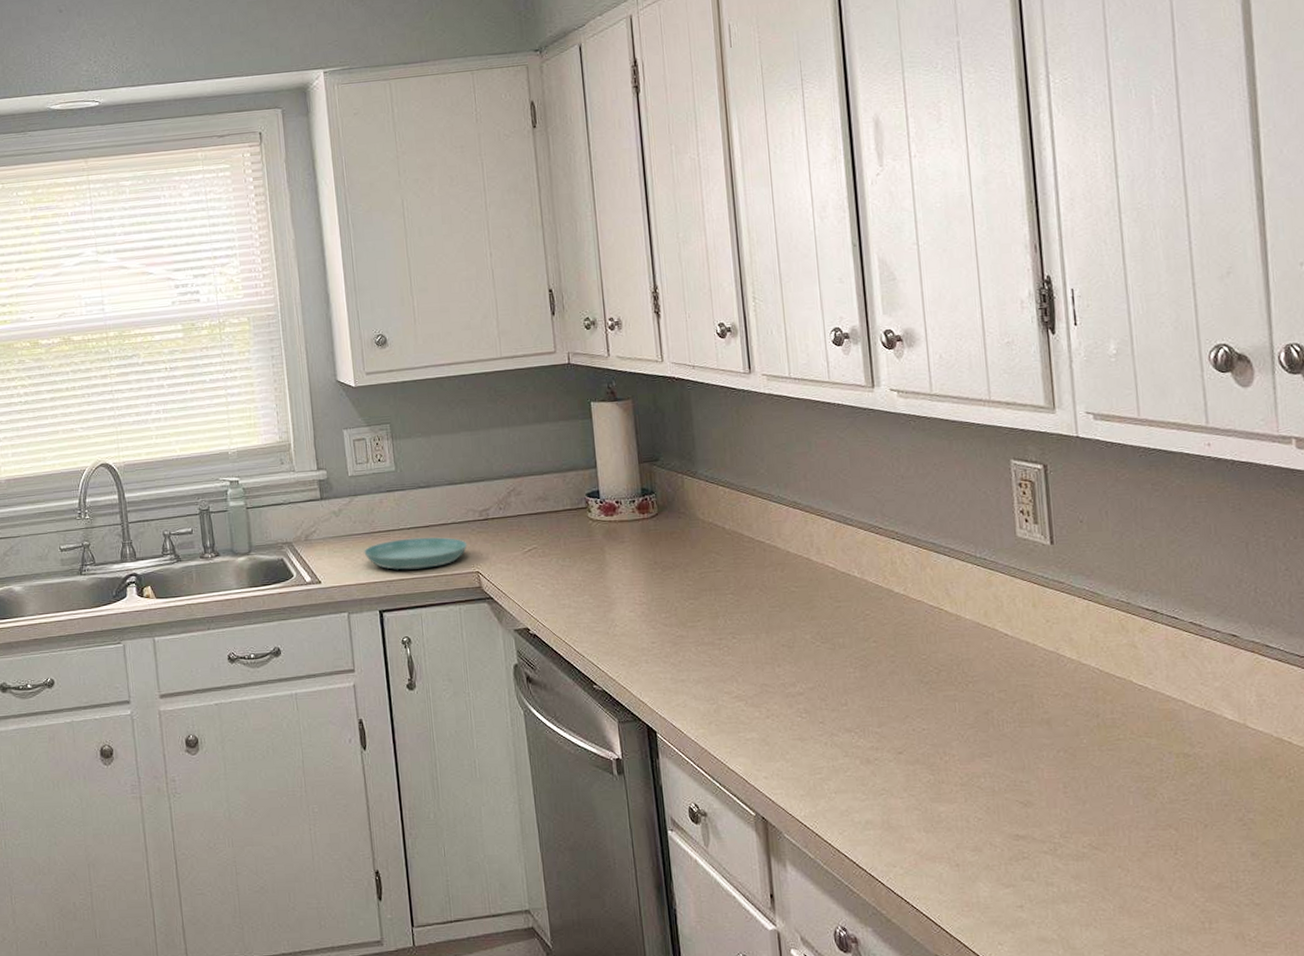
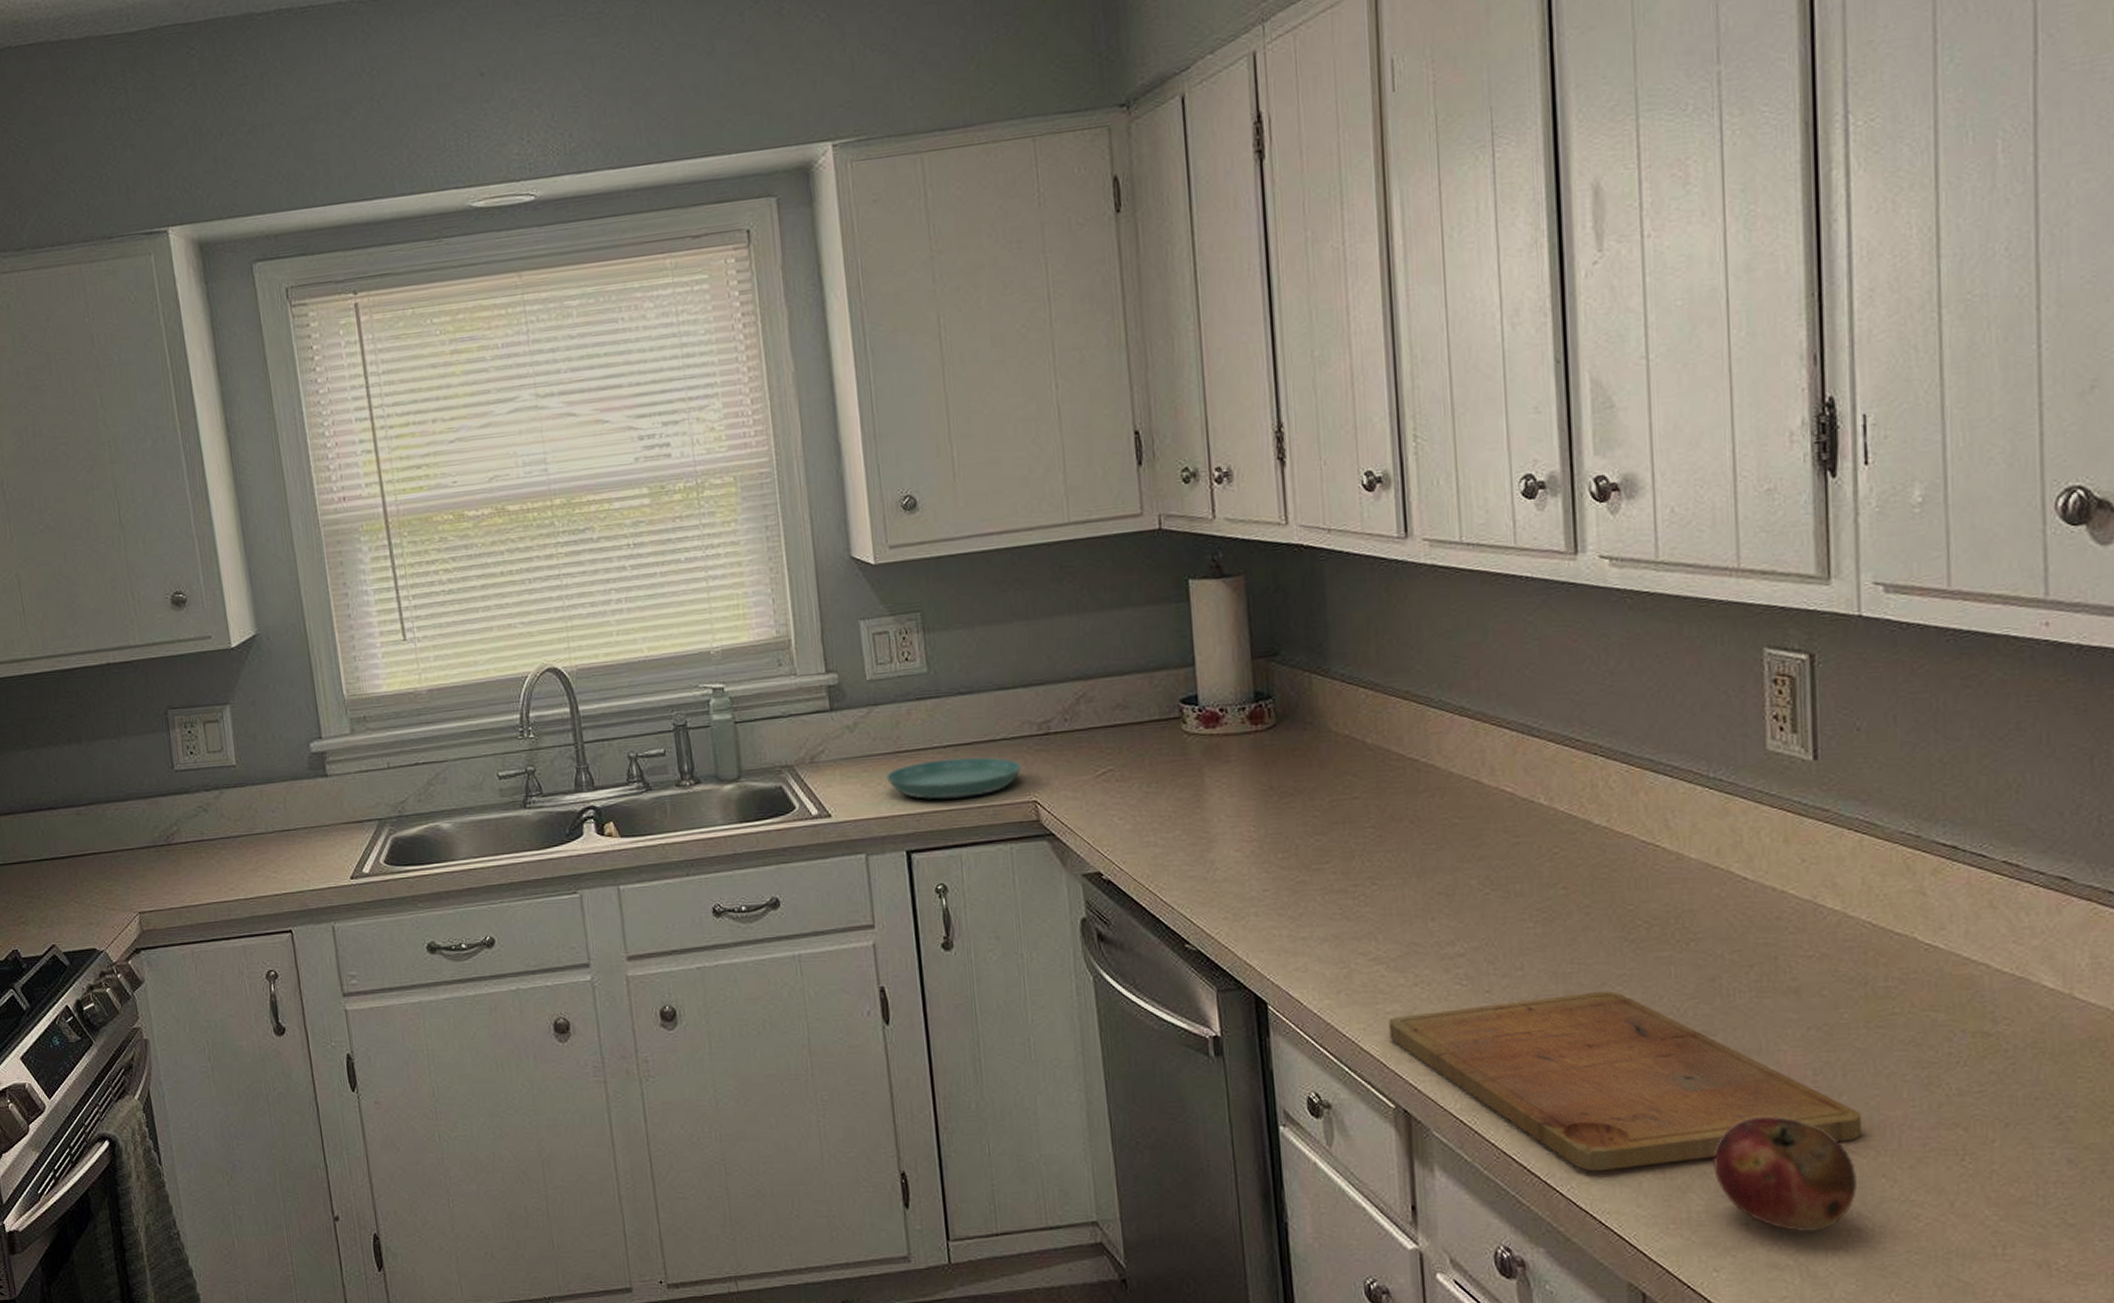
cutting board: none [748,722,1102,865] -> present [1388,991,1862,1171]
fruit: none [994,820,1100,912] -> present [1713,1117,1857,1231]

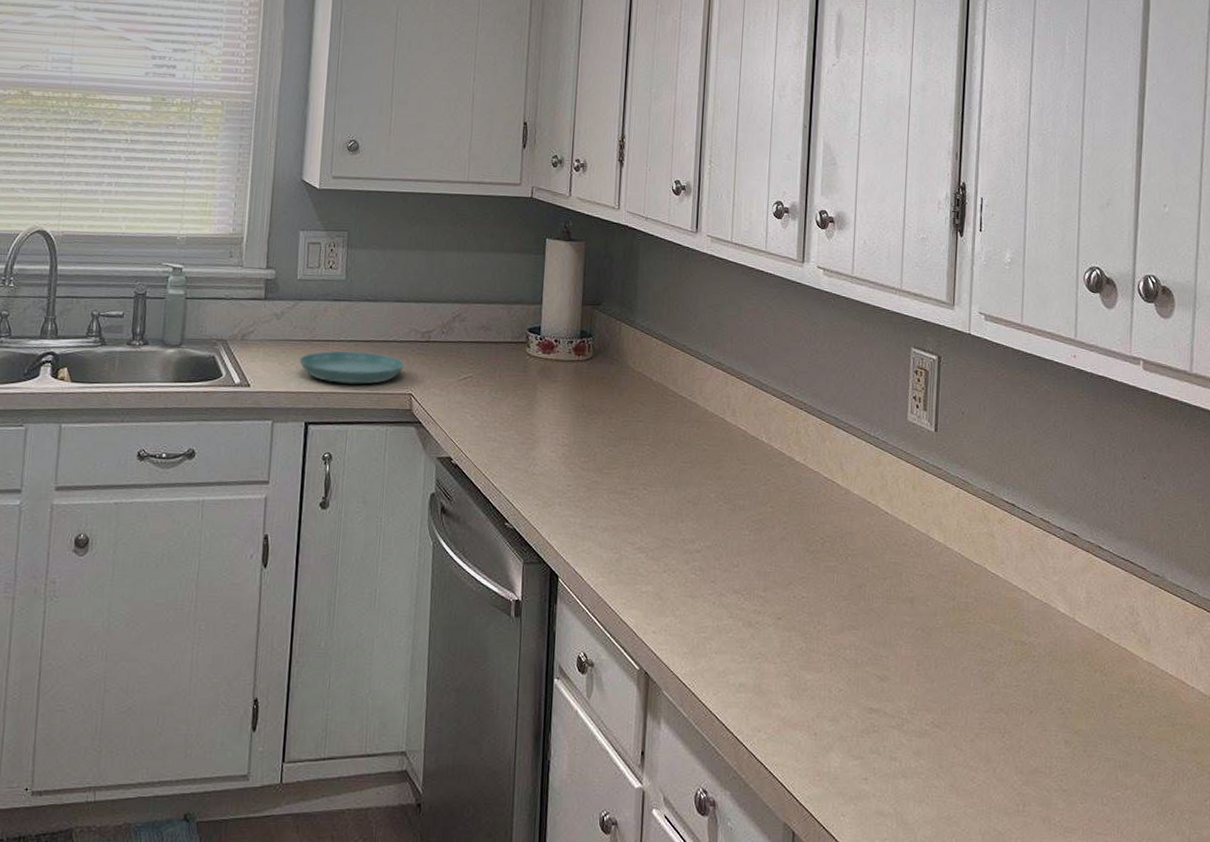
cutting board: present [1388,991,1862,1171] -> none [642,588,945,731]
fruit: present [1713,1117,1857,1231] -> none [848,695,938,787]

